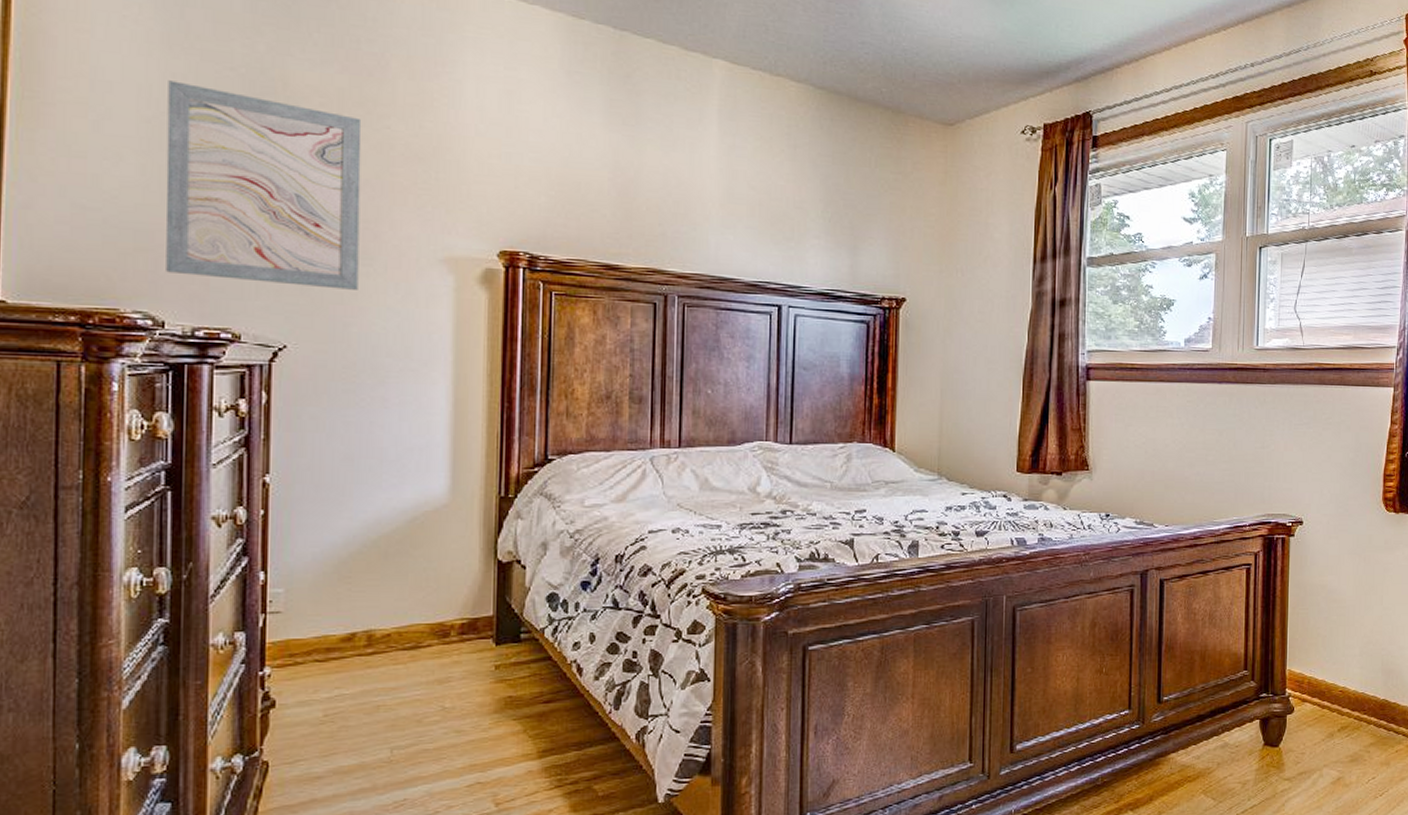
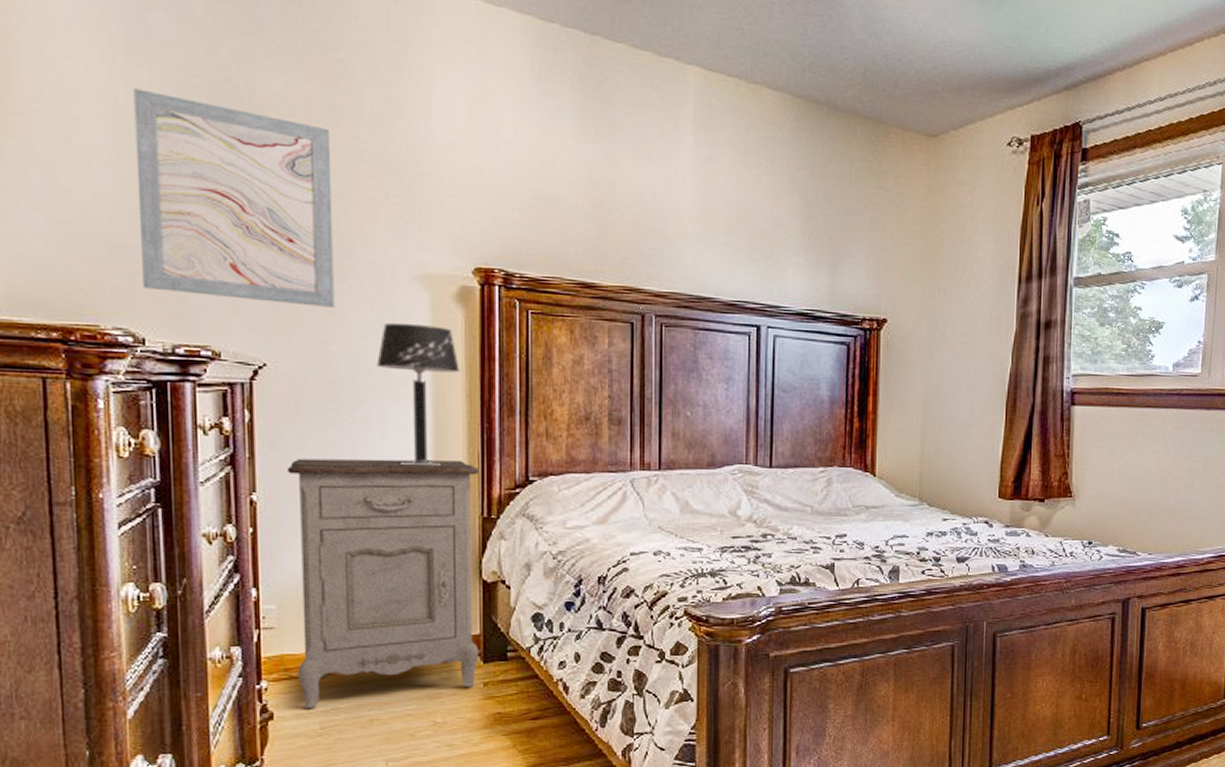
nightstand: none [302,439,498,696] -> present [286,458,480,709]
table lamp: none [398,304,482,446] -> present [377,322,460,467]

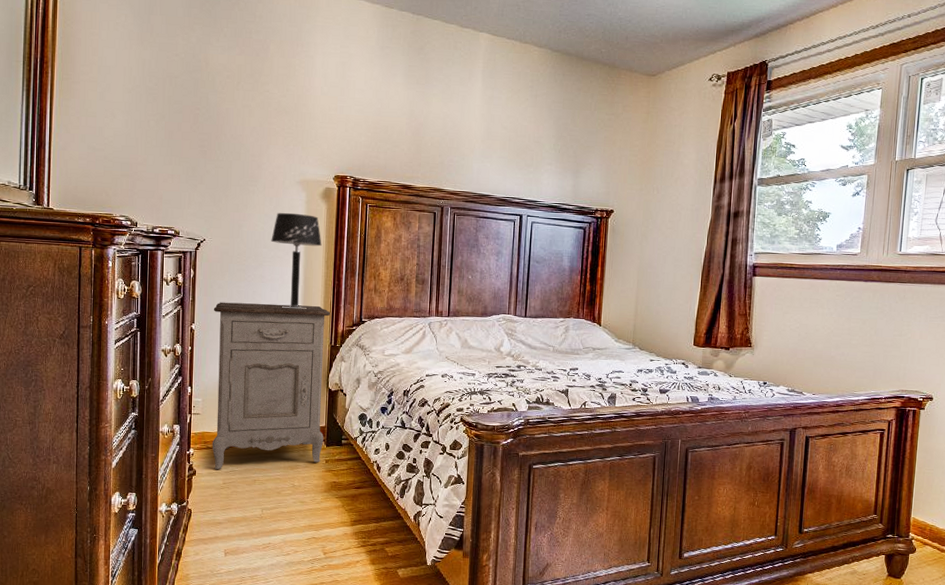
wall art: present [133,88,335,307] -> none [138,64,252,202]

